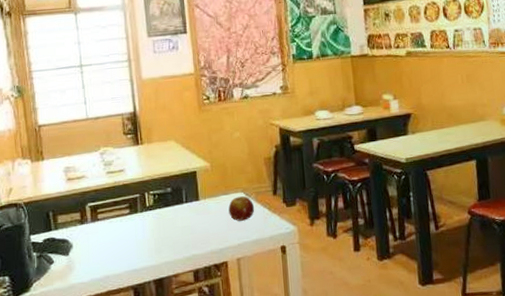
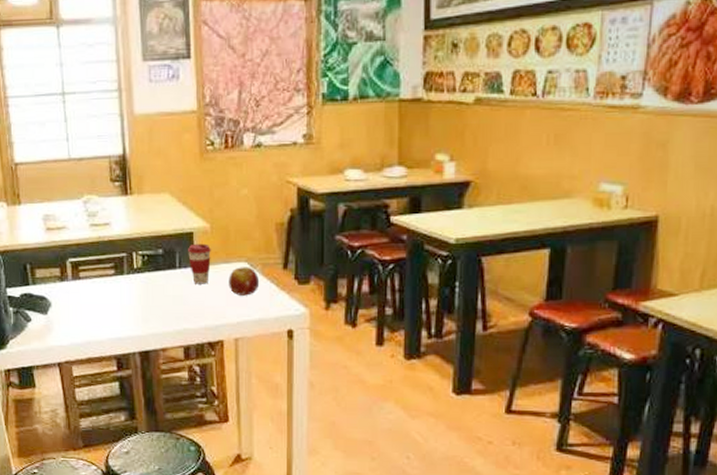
coffee cup: none [193,180,213,215] -> present [188,243,211,284]

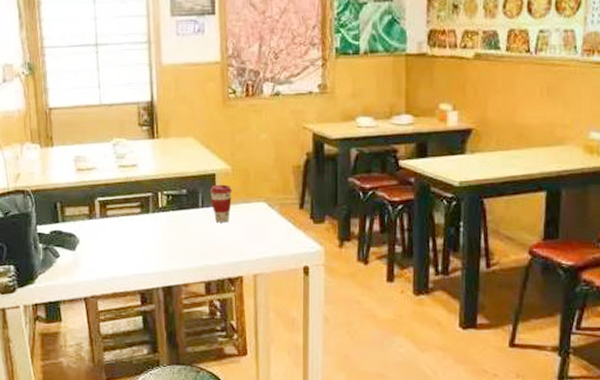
fruit: present [229,267,260,296] -> none [248,207,278,234]

